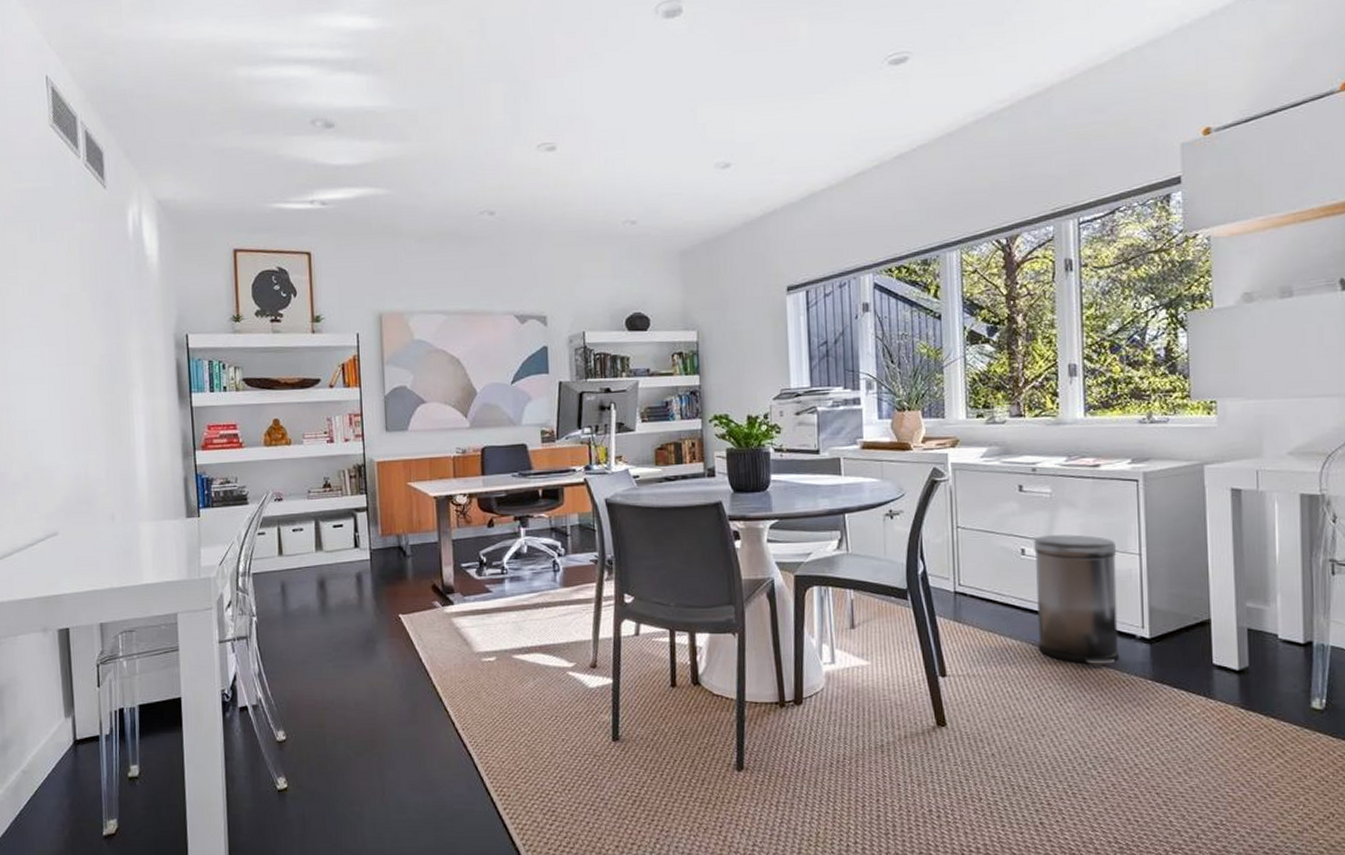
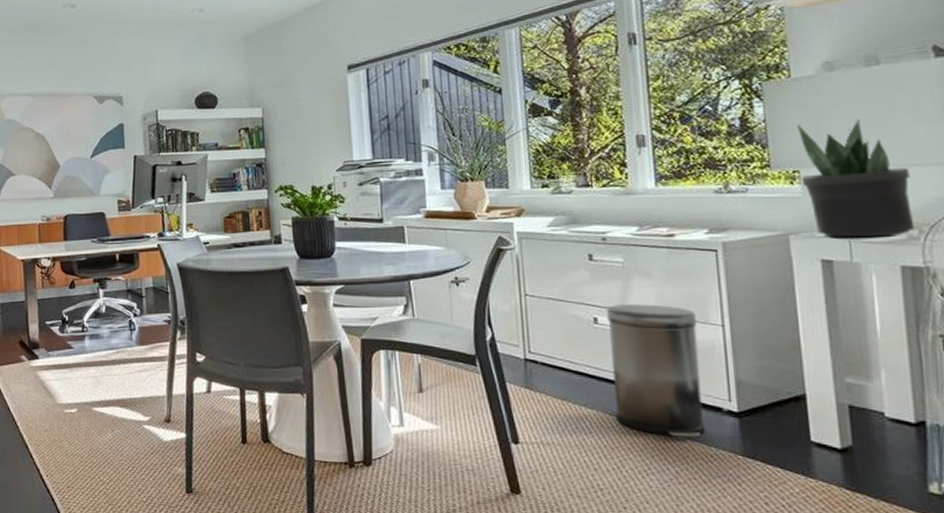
planter: none [1216,350,1315,468] -> present [796,118,915,238]

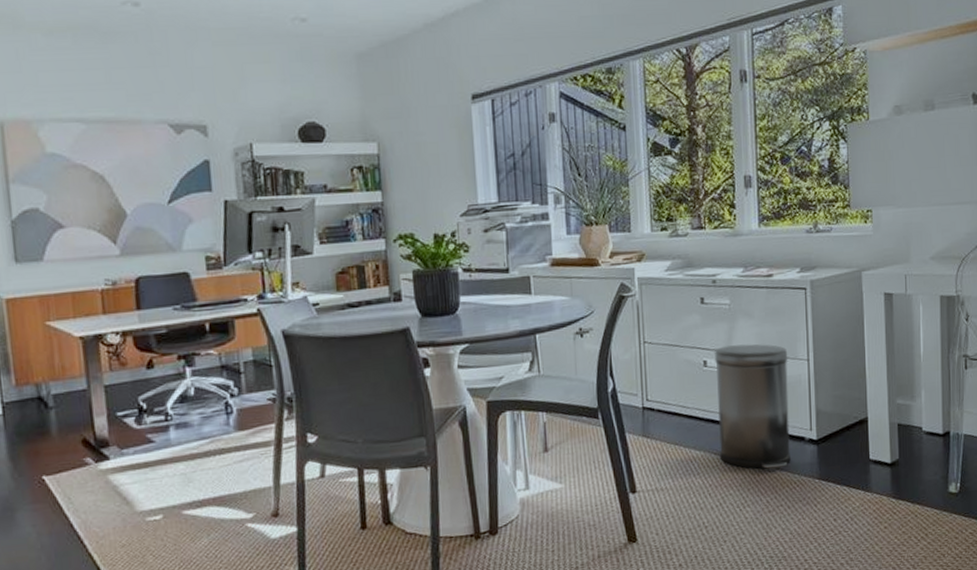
planter: present [796,118,915,238] -> none [871,160,952,273]

